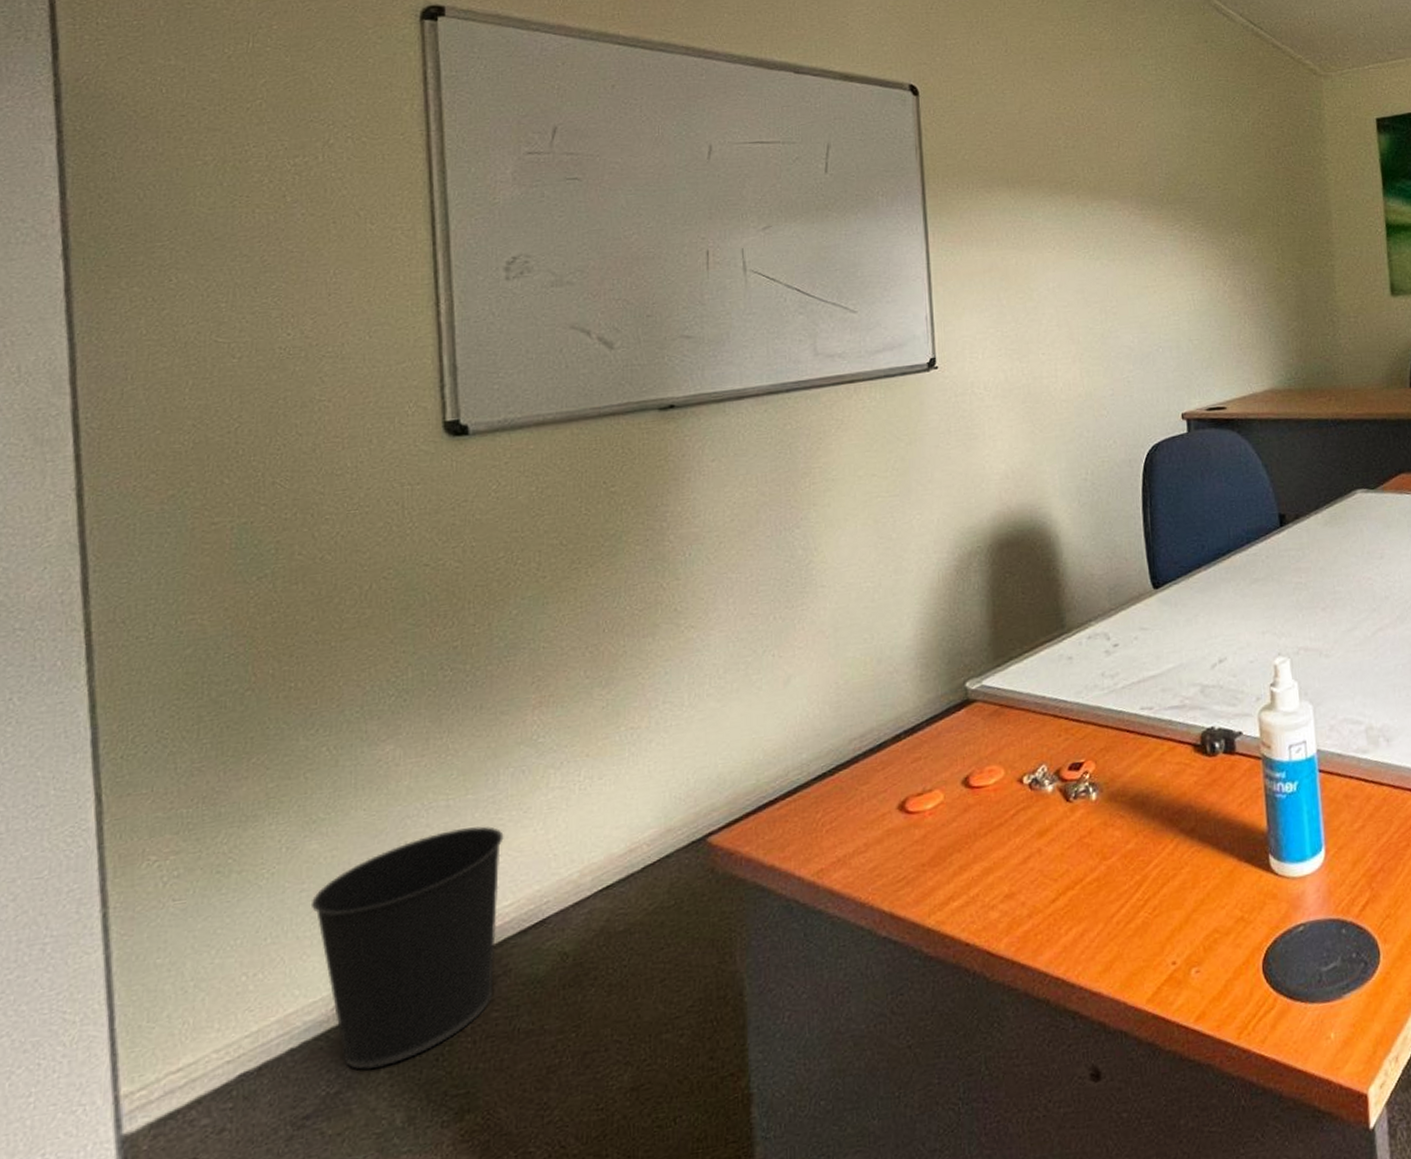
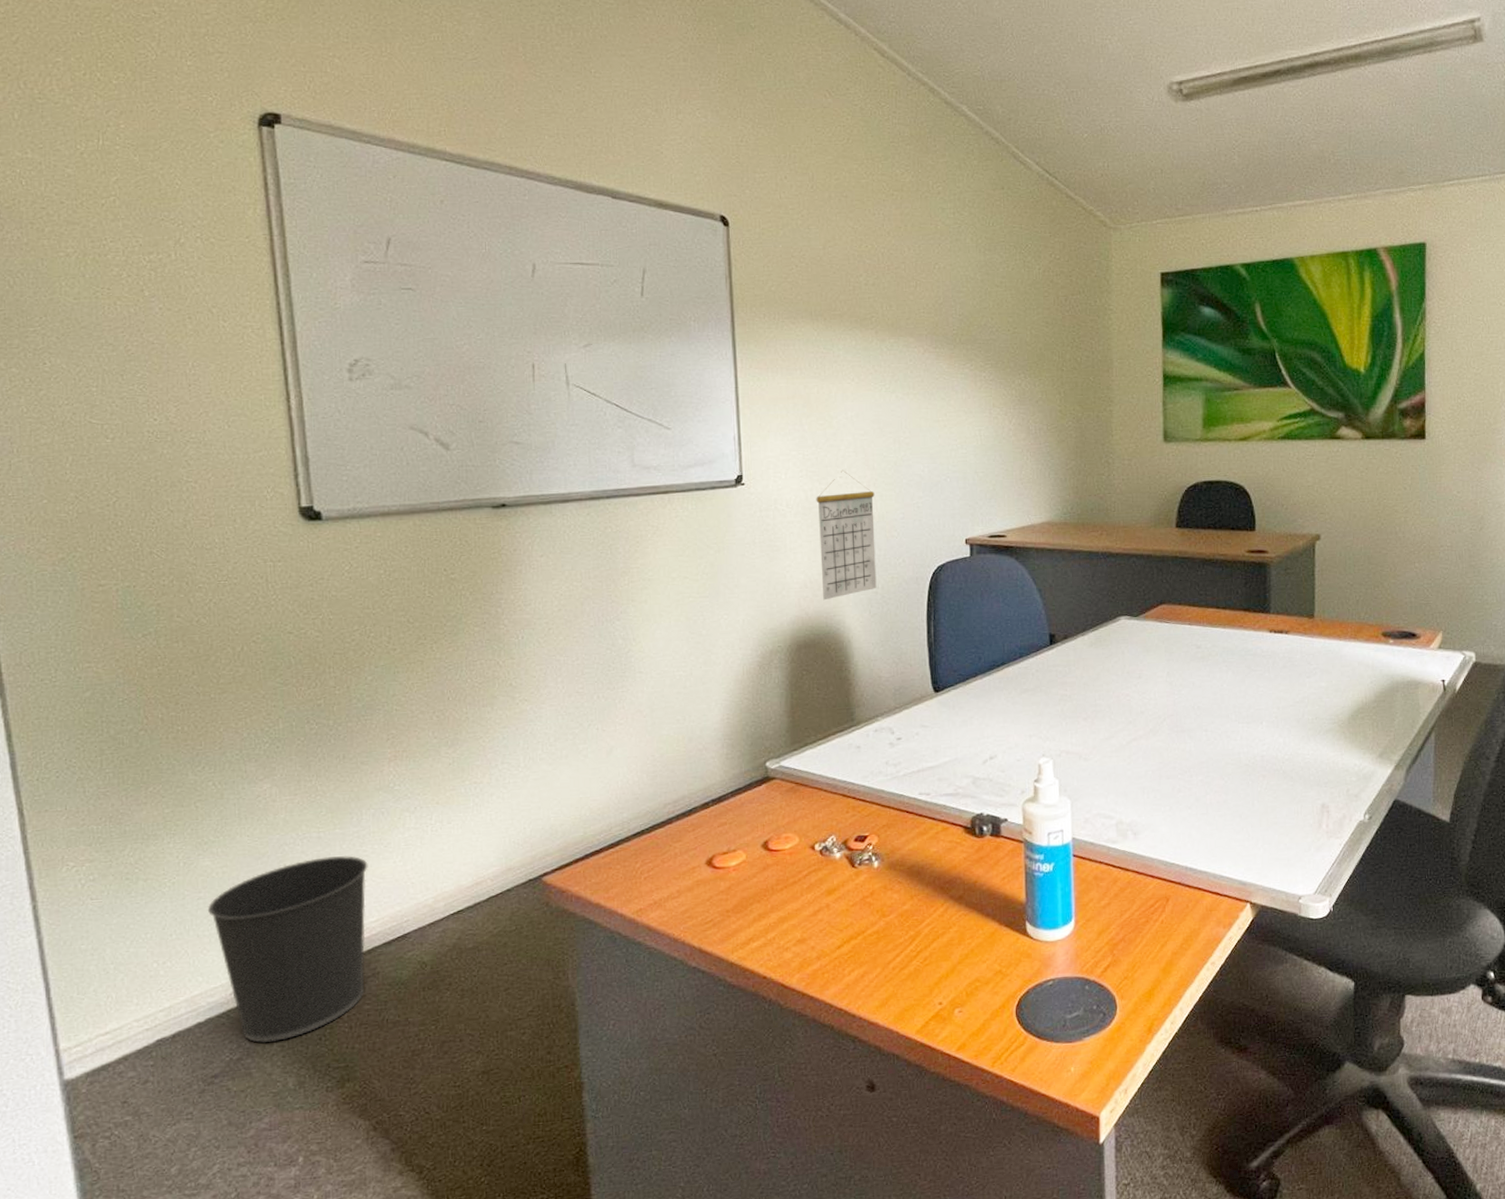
calendar: none [1016,345,1086,492] -> present [816,469,877,601]

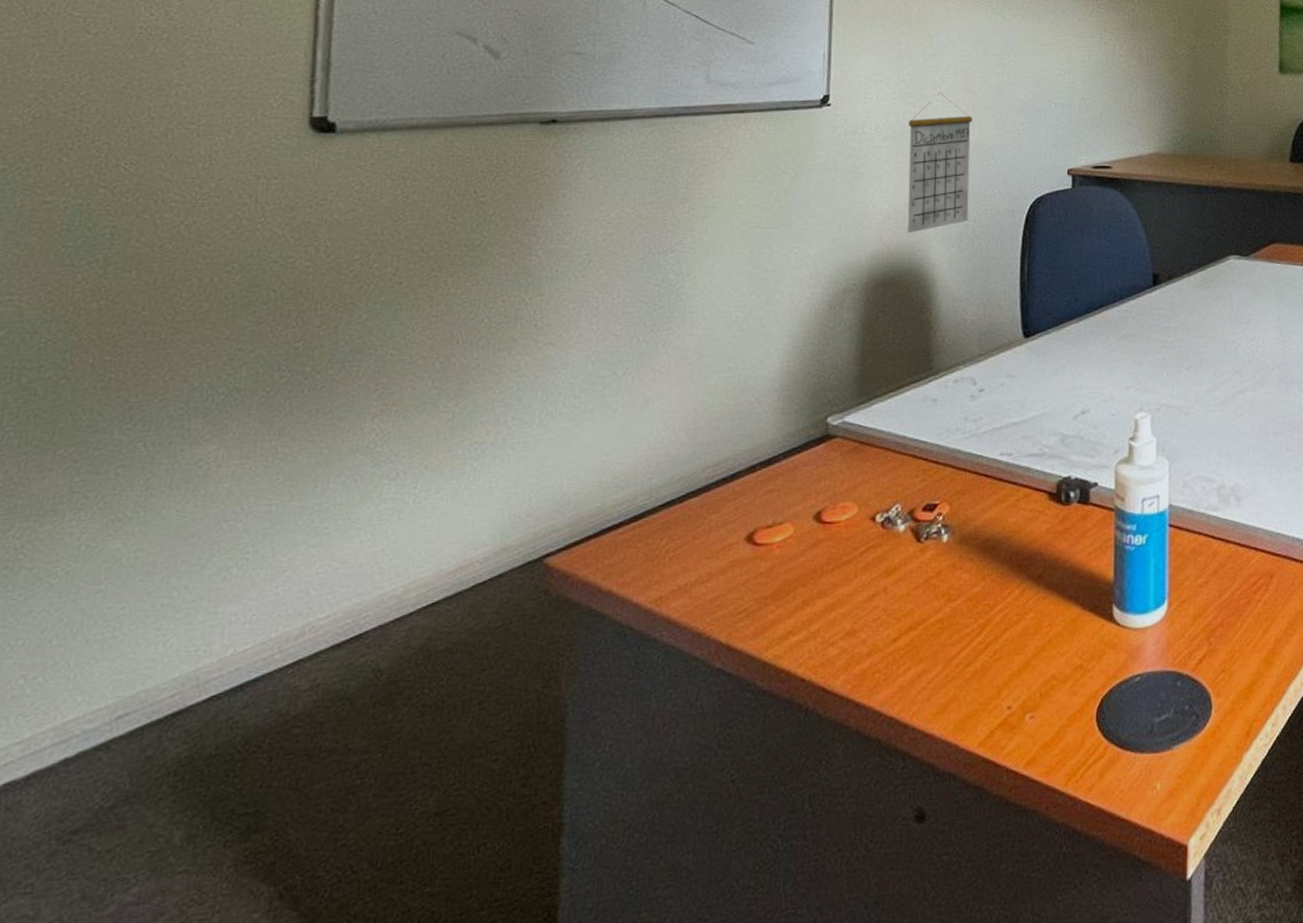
wastebasket: present [207,856,368,1043] -> none [105,534,327,784]

